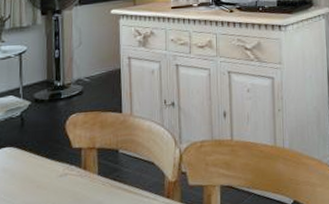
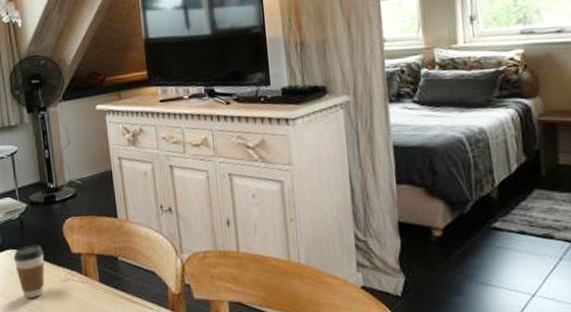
coffee cup: none [9,141,43,195] -> present [13,244,45,298]

